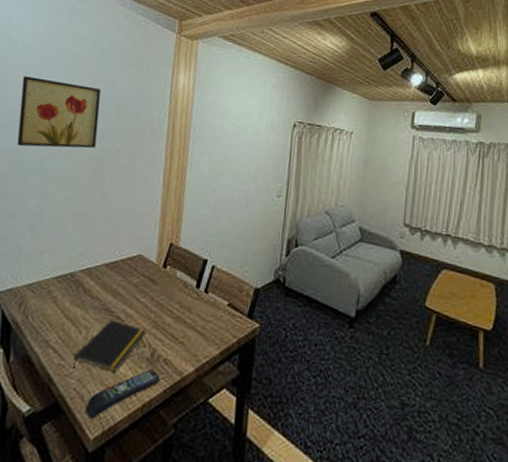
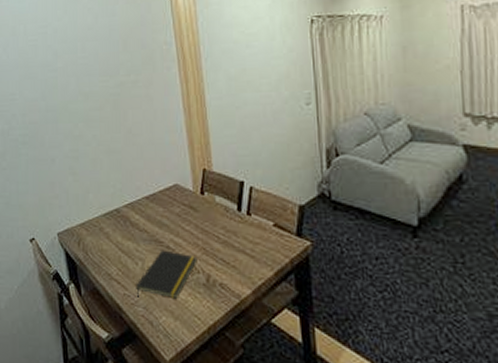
wall art: present [16,76,102,149] -> none [31,21,112,94]
remote control: present [85,369,161,419] -> none [157,294,220,343]

